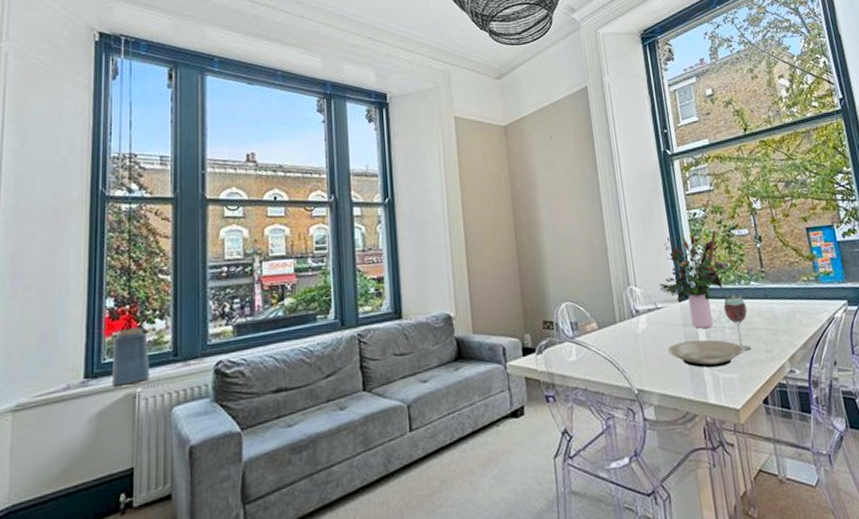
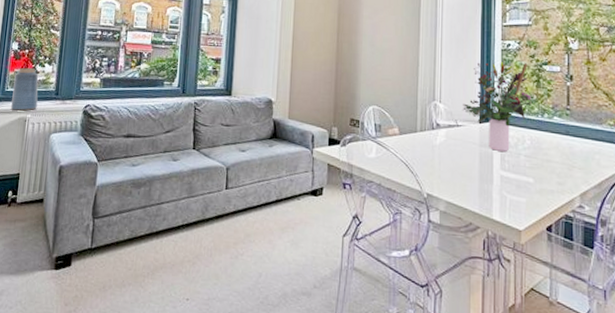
plate: present [667,339,745,368] -> none [460,160,537,189]
wineglass: present [723,294,751,351] -> none [522,125,545,179]

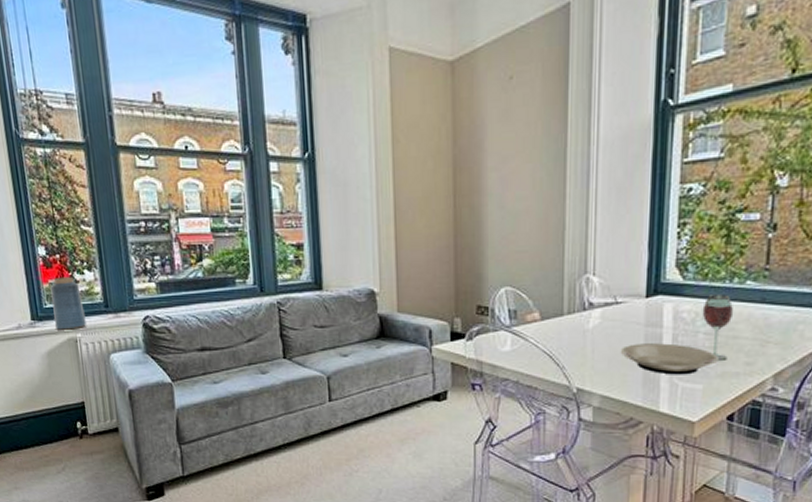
plate: none [460,160,537,189] -> present [620,343,719,375]
bouquet: present [463,60,533,152] -> none [624,212,719,330]
wineglass: none [522,125,545,179] -> present [702,294,733,360]

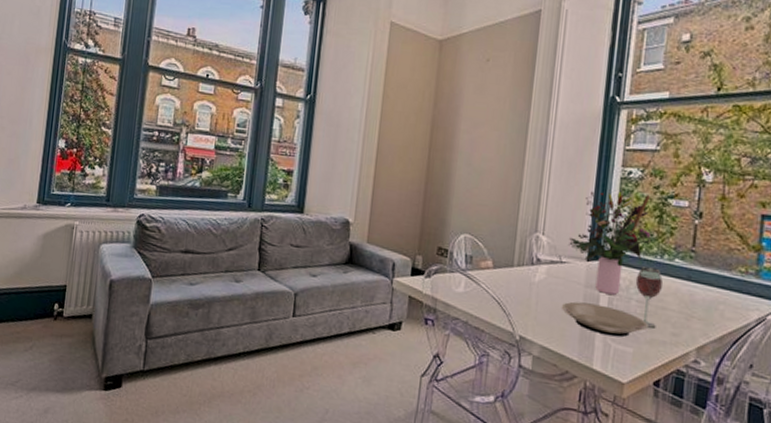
vase: present [50,276,86,330] -> none [57,169,88,217]
bouquet: none [624,212,719,330] -> present [569,189,652,295]

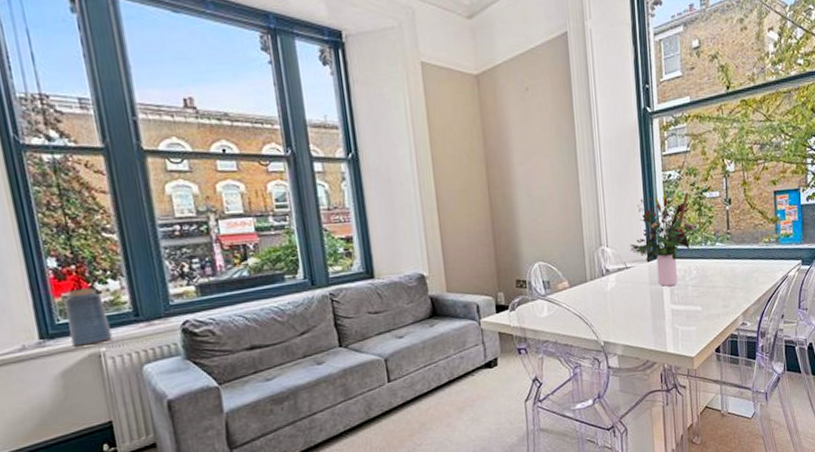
vase: none [57,169,88,217] -> present [64,287,112,347]
plate: present [561,301,648,337] -> none [633,296,704,322]
wineglass: present [635,266,663,328] -> none [688,254,710,306]

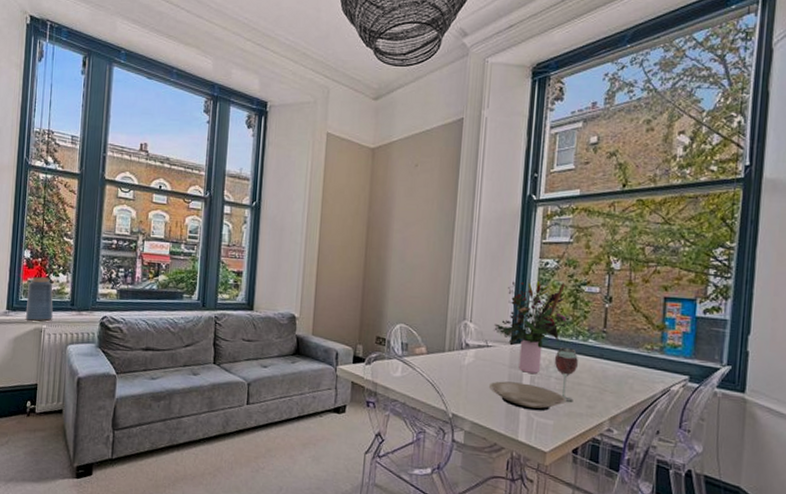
plate: none [633,296,704,322] -> present [488,381,566,411]
wineglass: none [688,254,710,306] -> present [554,347,578,402]

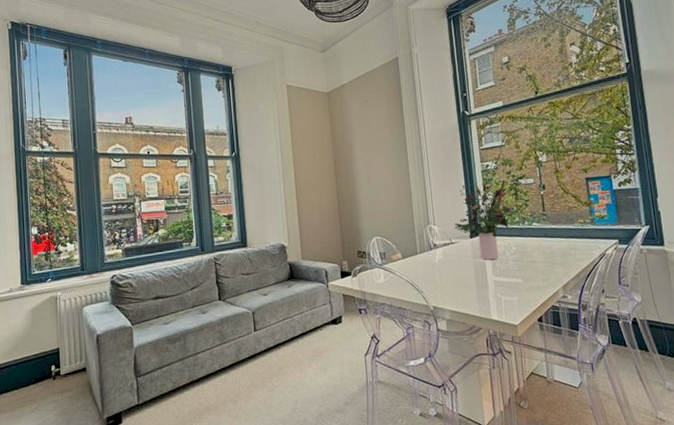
vase: present [26,277,53,321] -> none [39,248,65,291]
plate: present [488,381,566,411] -> none [459,269,525,292]
wineglass: present [554,347,578,402] -> none [508,233,531,279]

